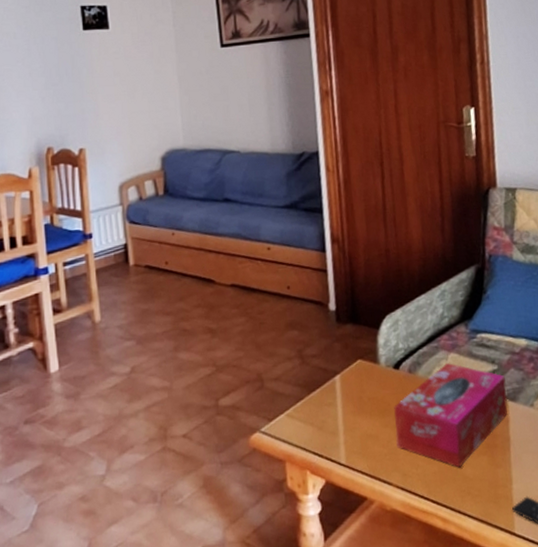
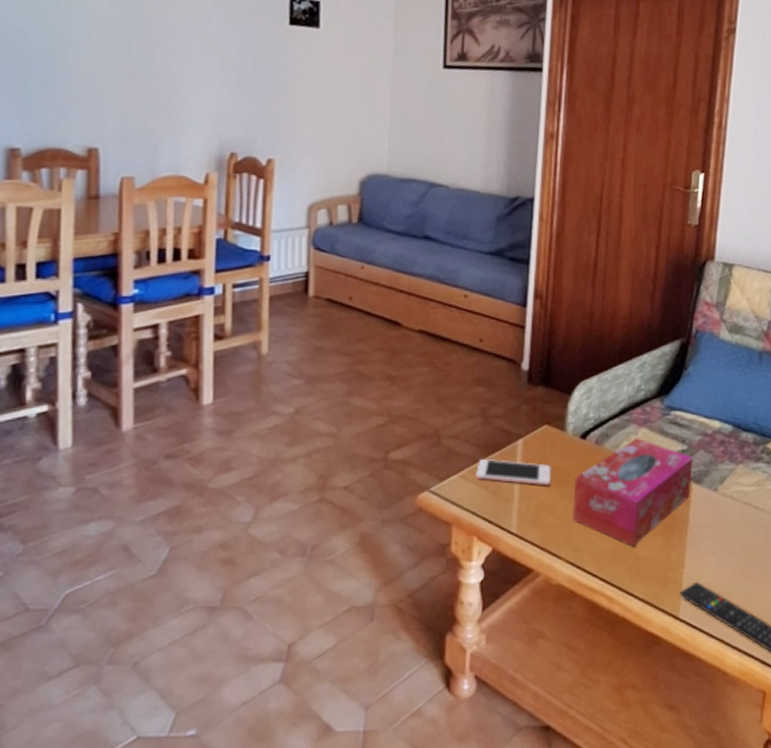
cell phone: none [301,396,372,418] -> present [476,459,551,486]

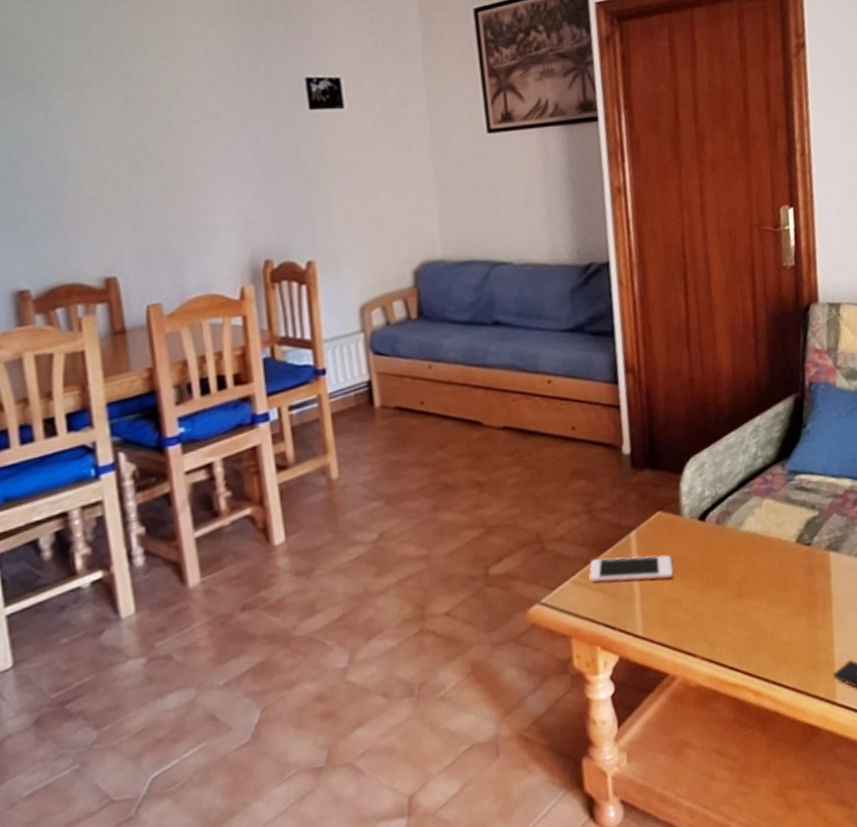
tissue box: present [572,438,693,547] -> none [699,510,829,632]

